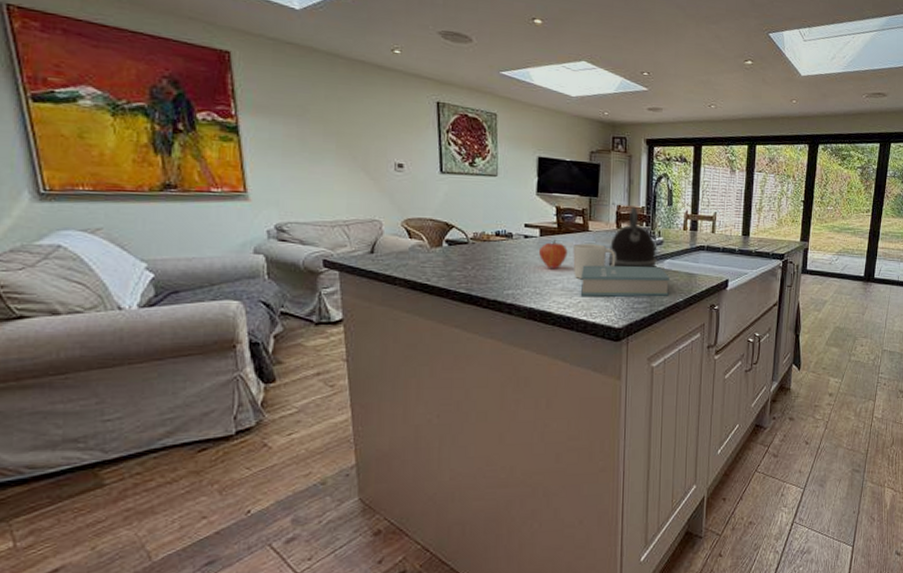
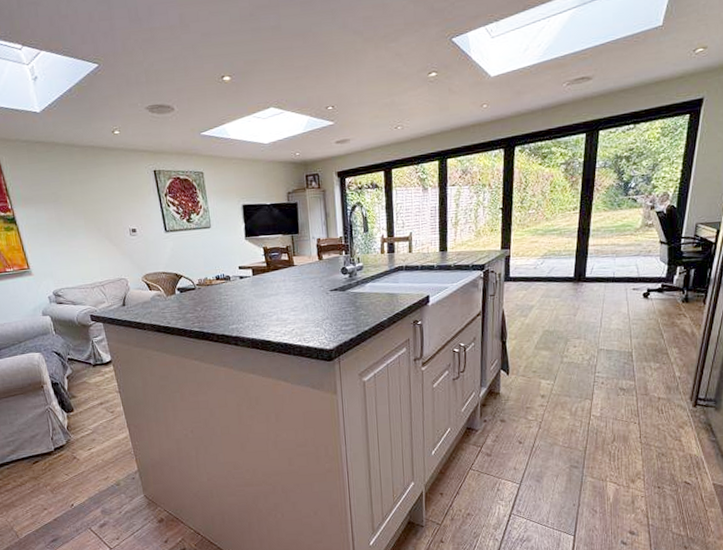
fruit: present [538,240,568,268] -> none [253,277,278,303]
mug: present [573,243,616,279] -> none [282,276,322,309]
book: present [580,265,669,297] -> none [291,290,373,324]
kettle: present [608,206,657,268] -> none [314,237,359,296]

